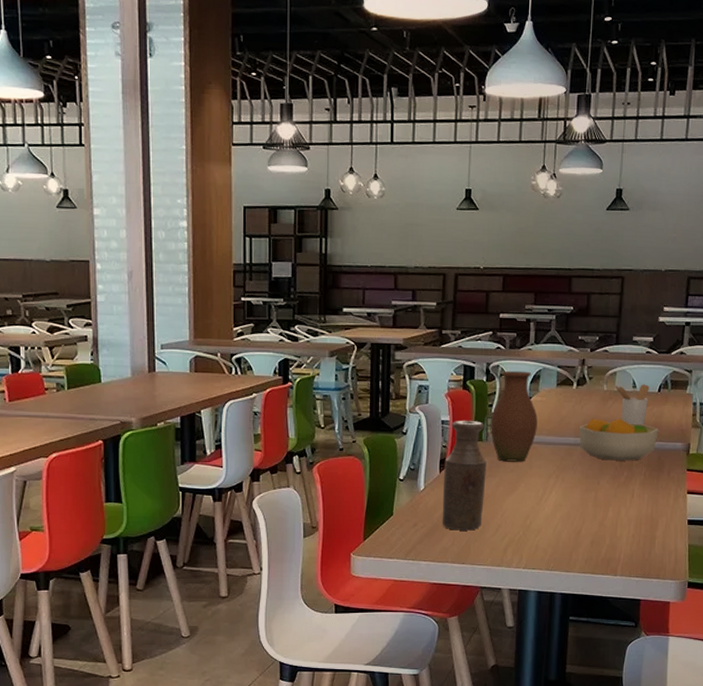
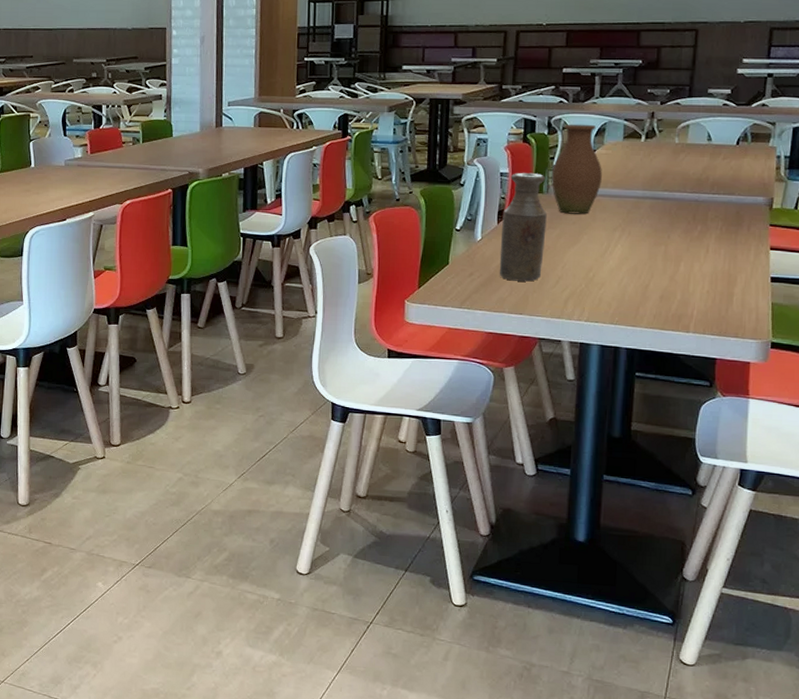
fruit bowl: present [578,418,659,461] -> none [647,171,737,215]
utensil holder: present [614,384,650,426] -> none [687,137,727,179]

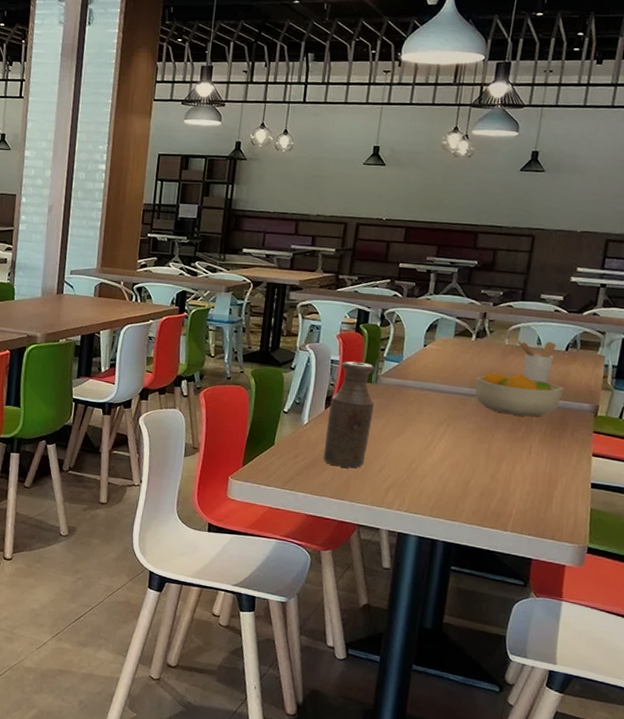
vase: present [551,124,602,214] -> none [380,317,432,407]
fruit bowl: none [647,171,737,215] -> present [474,371,564,417]
utensil holder: none [687,137,727,179] -> present [517,341,556,383]

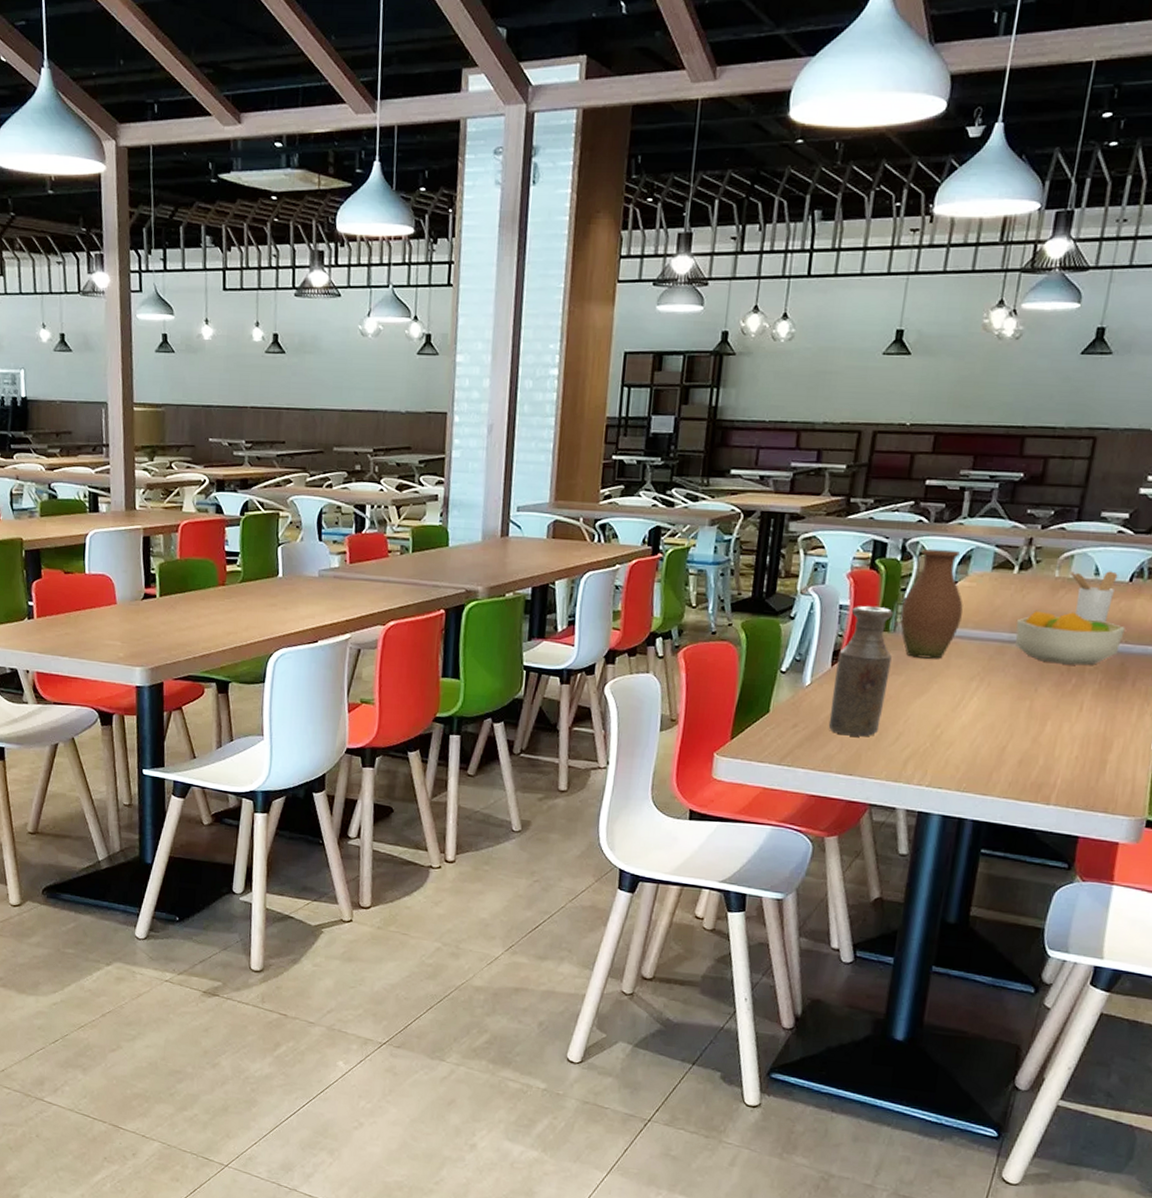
vase: none [380,317,432,407] -> present [900,548,963,659]

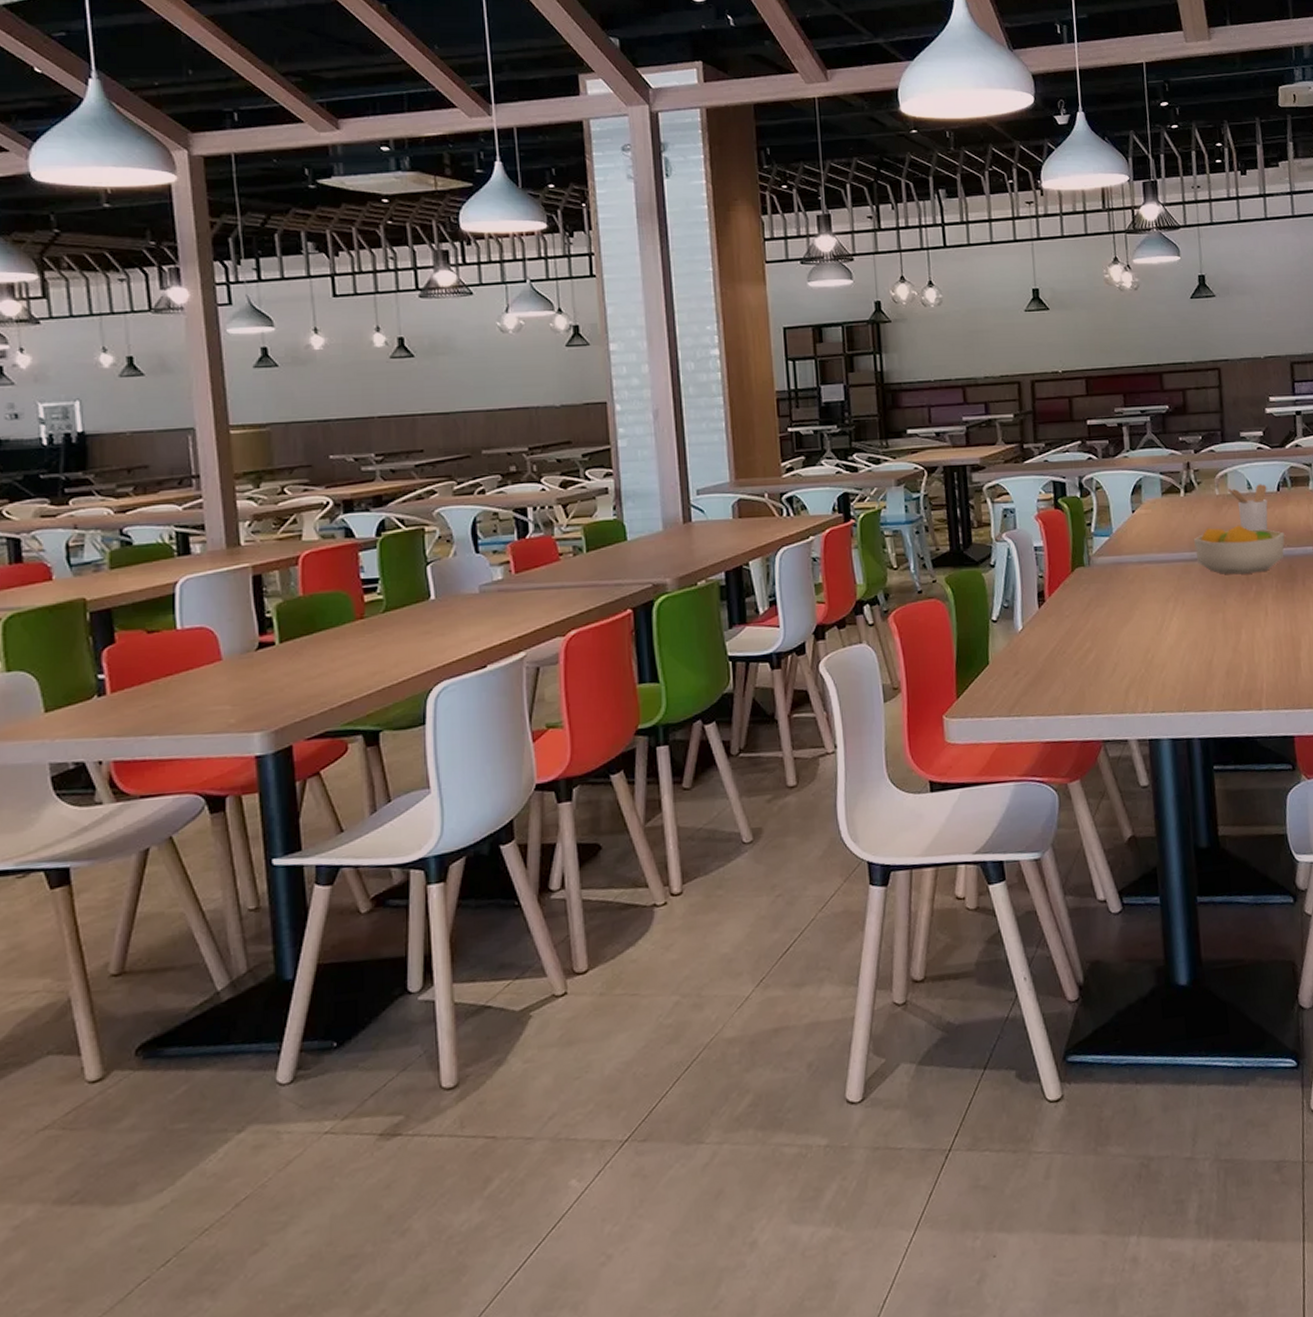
bottle: present [828,605,893,737] -> none [1043,543,1096,675]
vase: present [900,548,963,659] -> none [1090,481,1146,588]

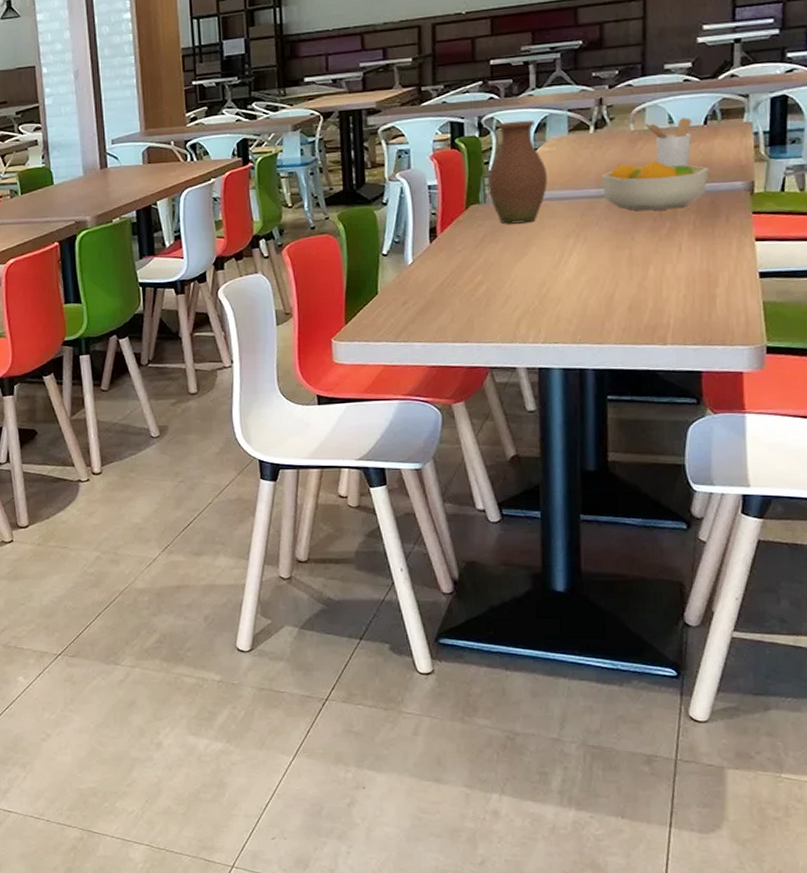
vase: none [1090,481,1146,588] -> present [487,120,547,224]

